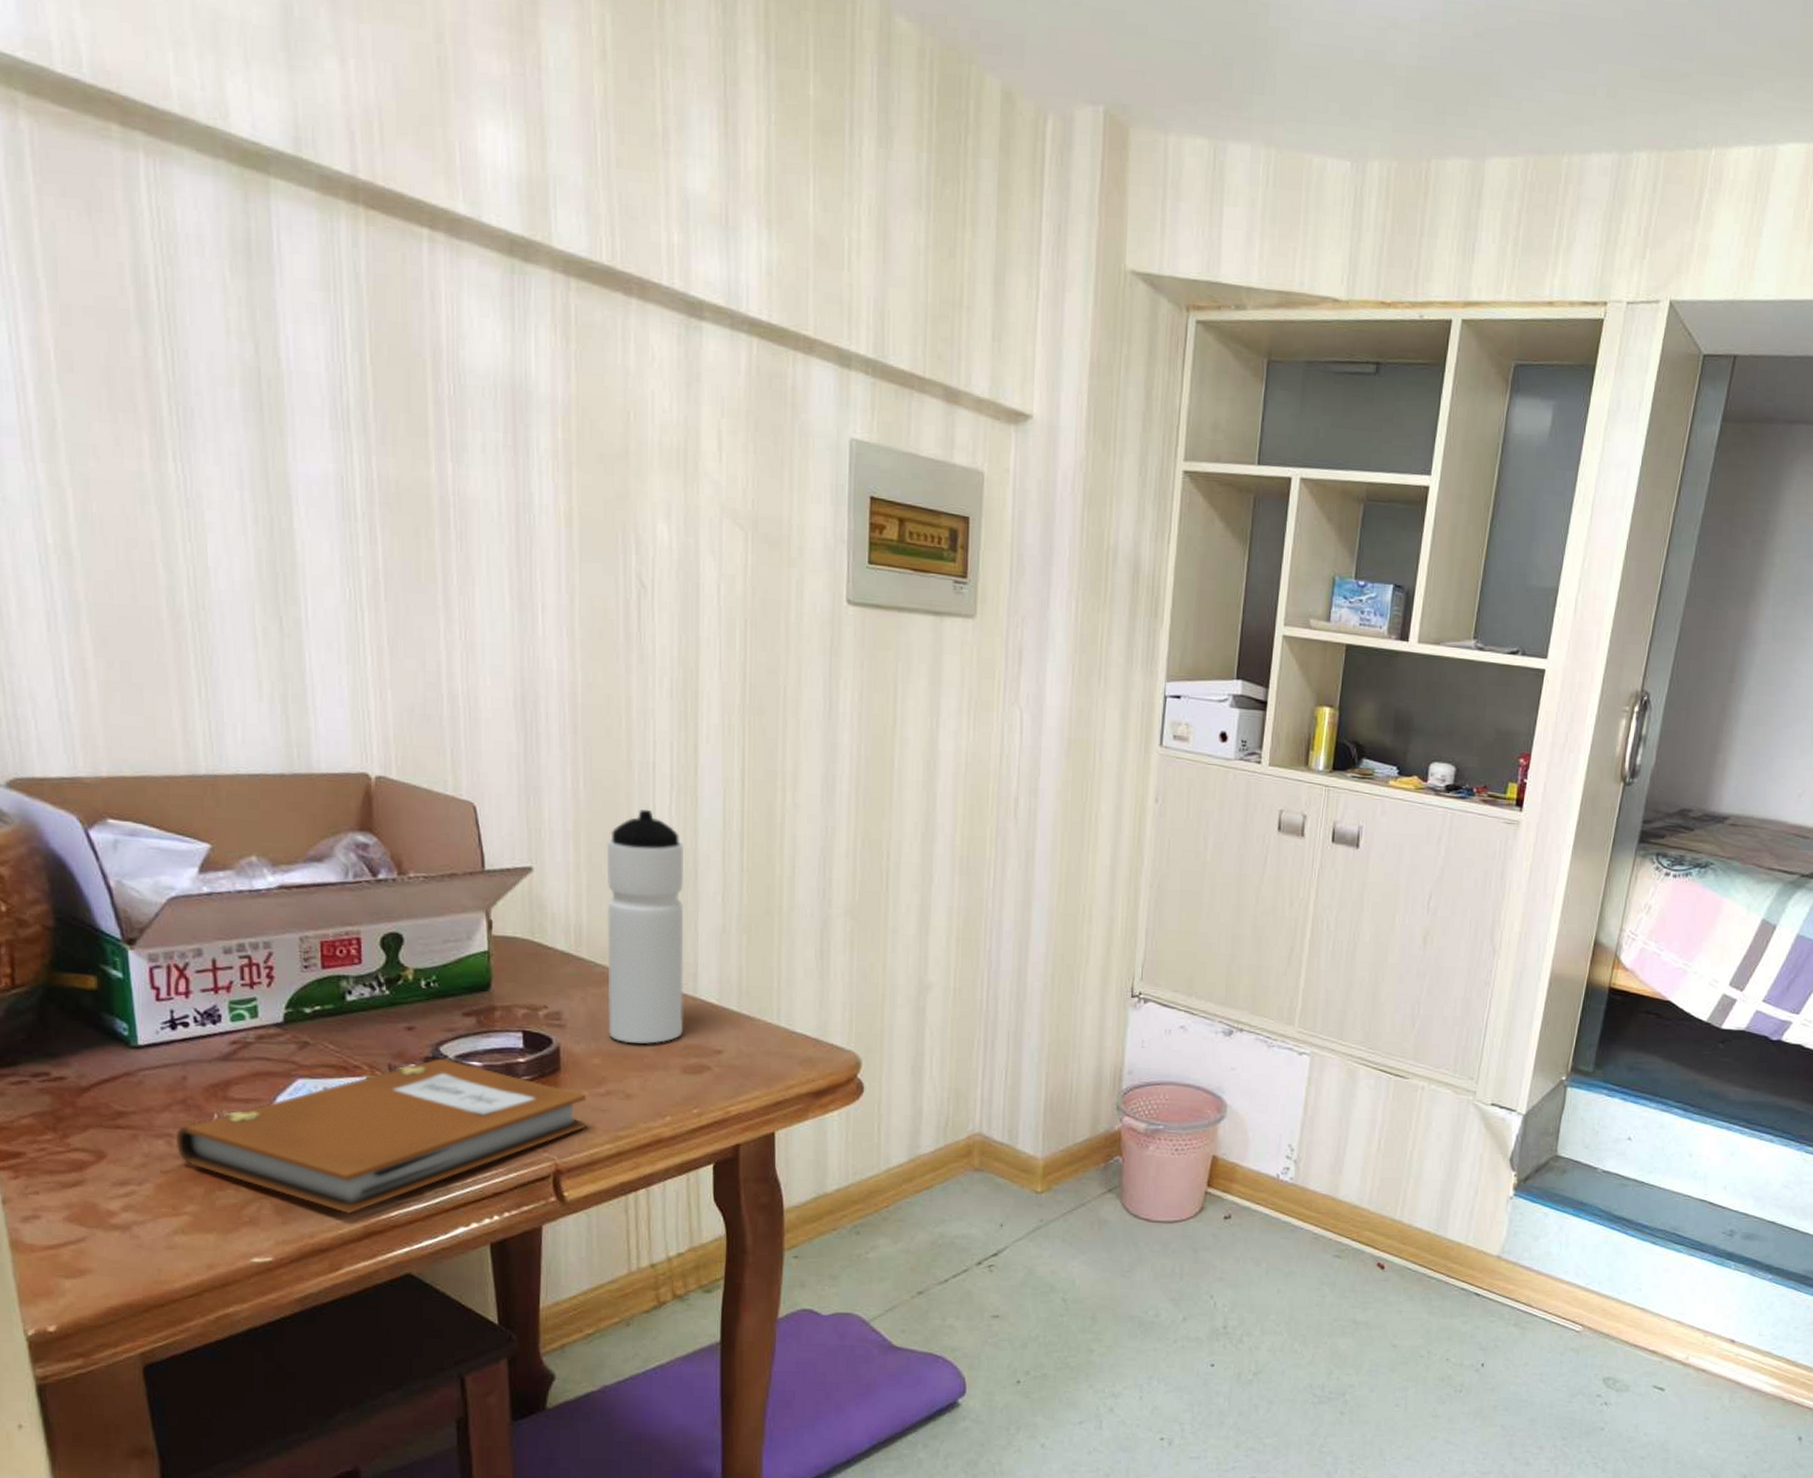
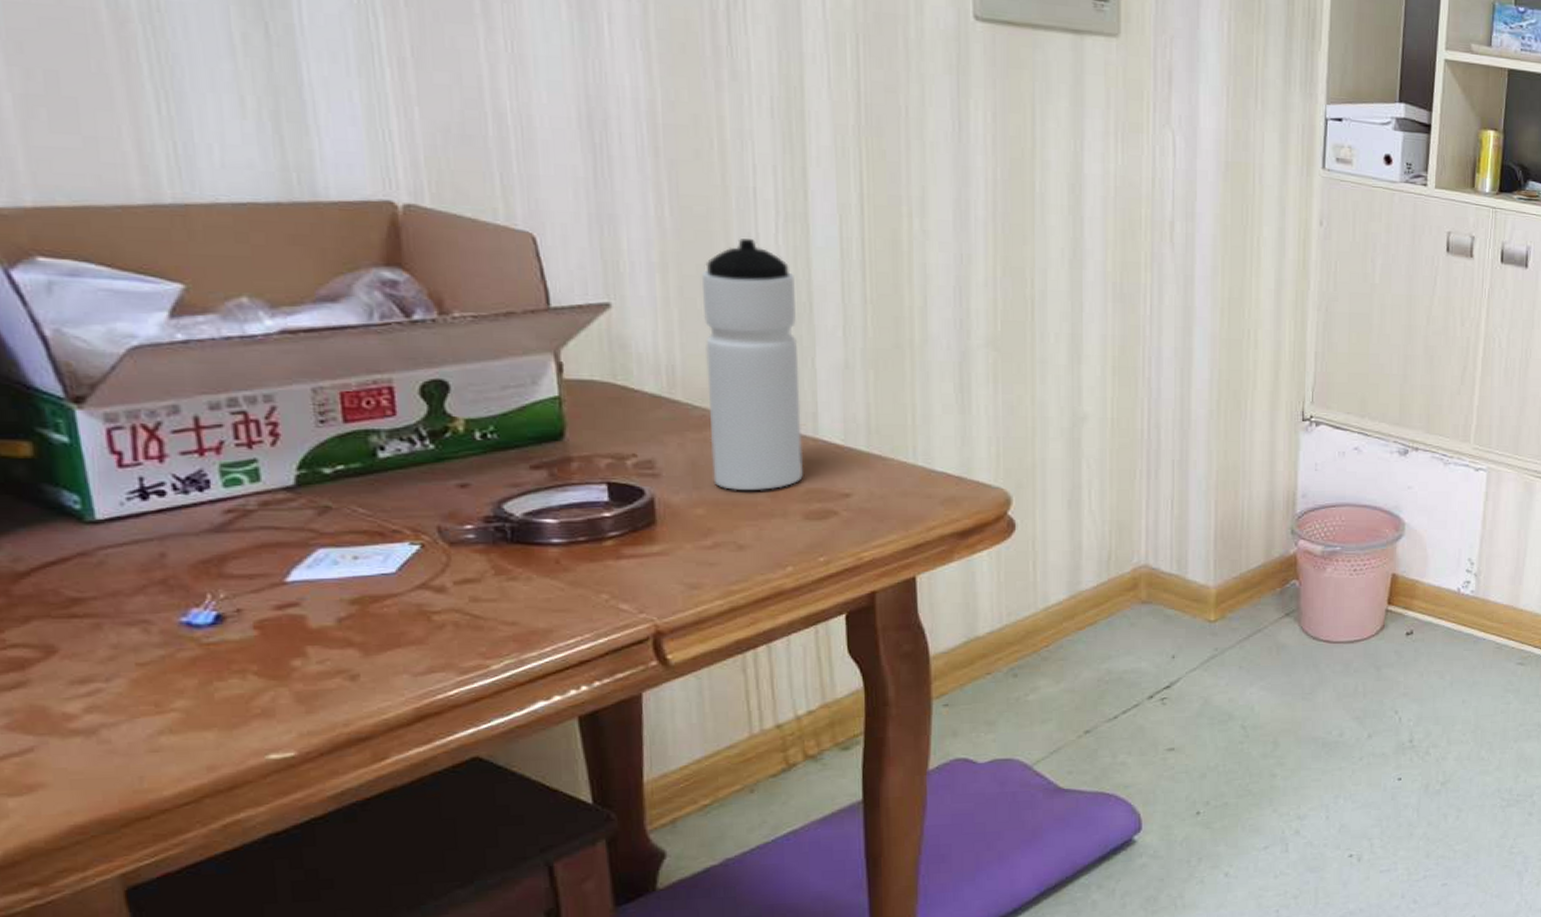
notebook: present [175,1058,587,1215] -> none [154,517,692,697]

